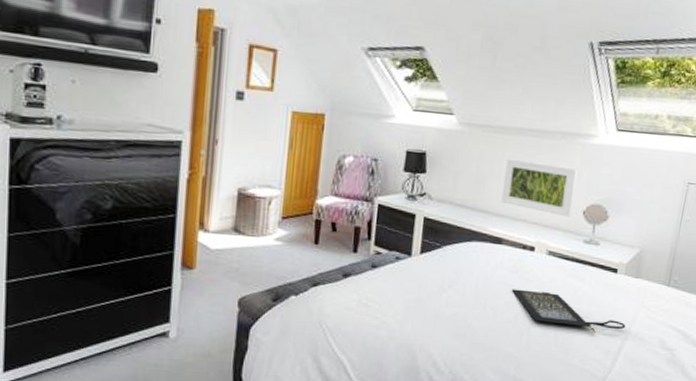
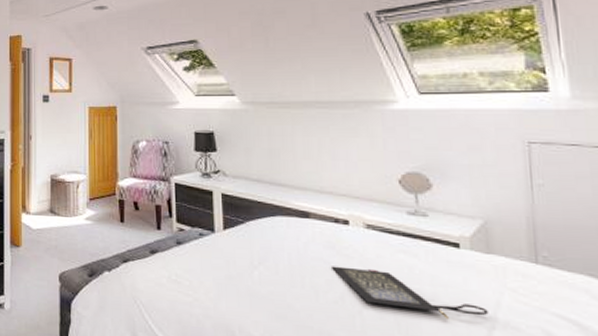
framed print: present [501,158,577,217] -> none [298,131,384,187]

